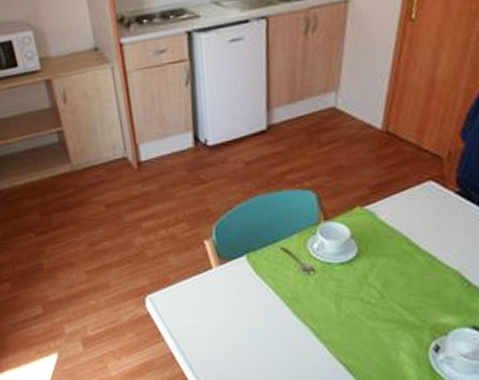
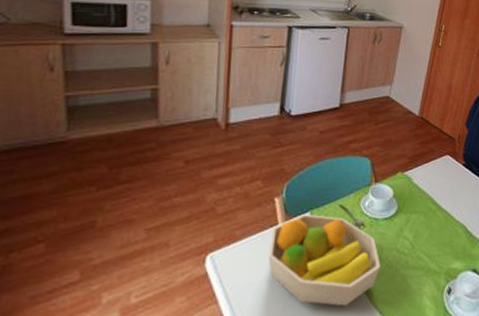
fruit bowl: none [206,257,340,354] -> present [267,214,381,306]

